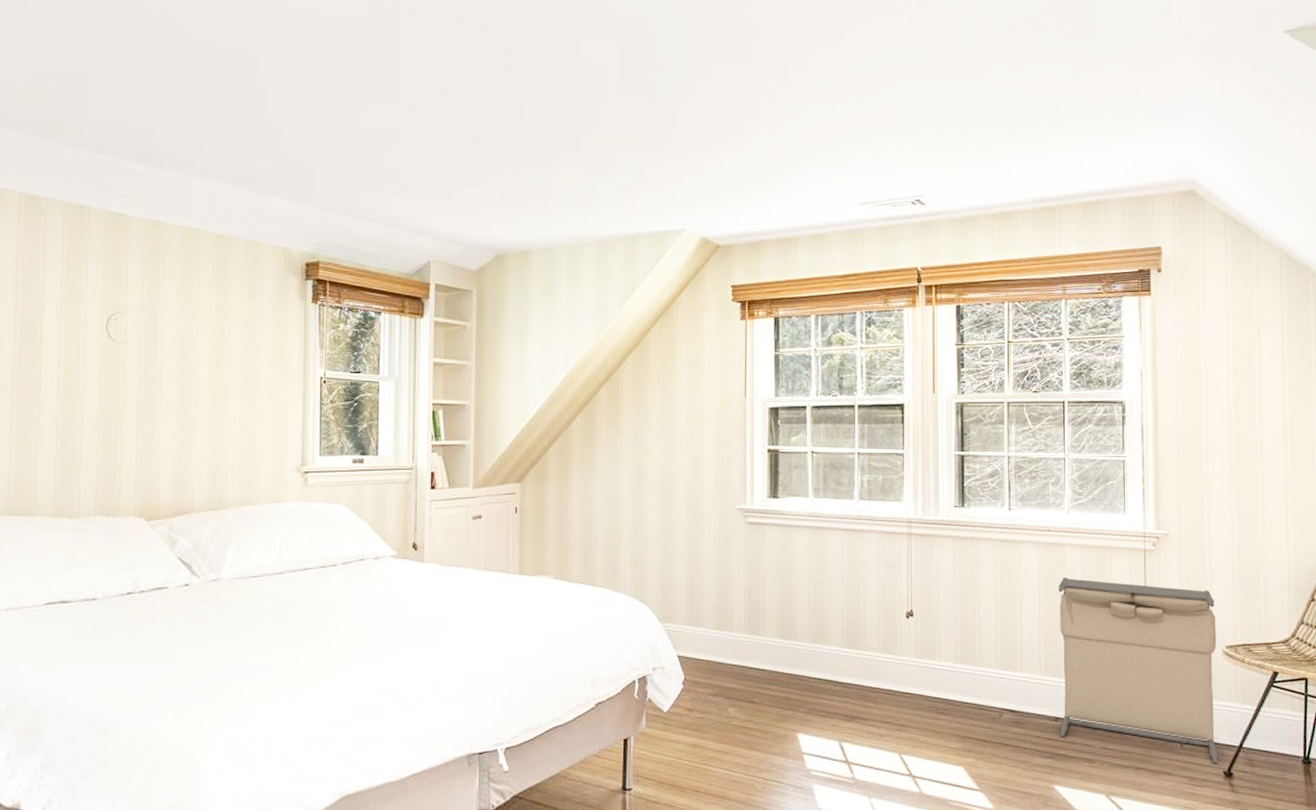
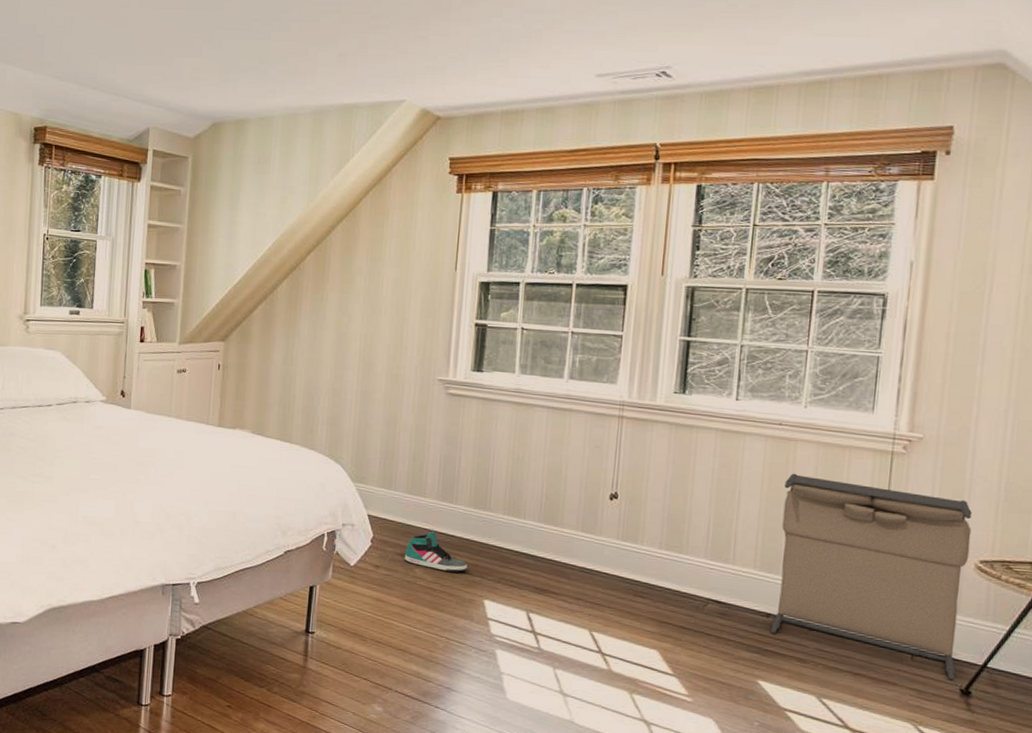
sneaker: none [716,665,779,708] -> present [404,529,467,572]

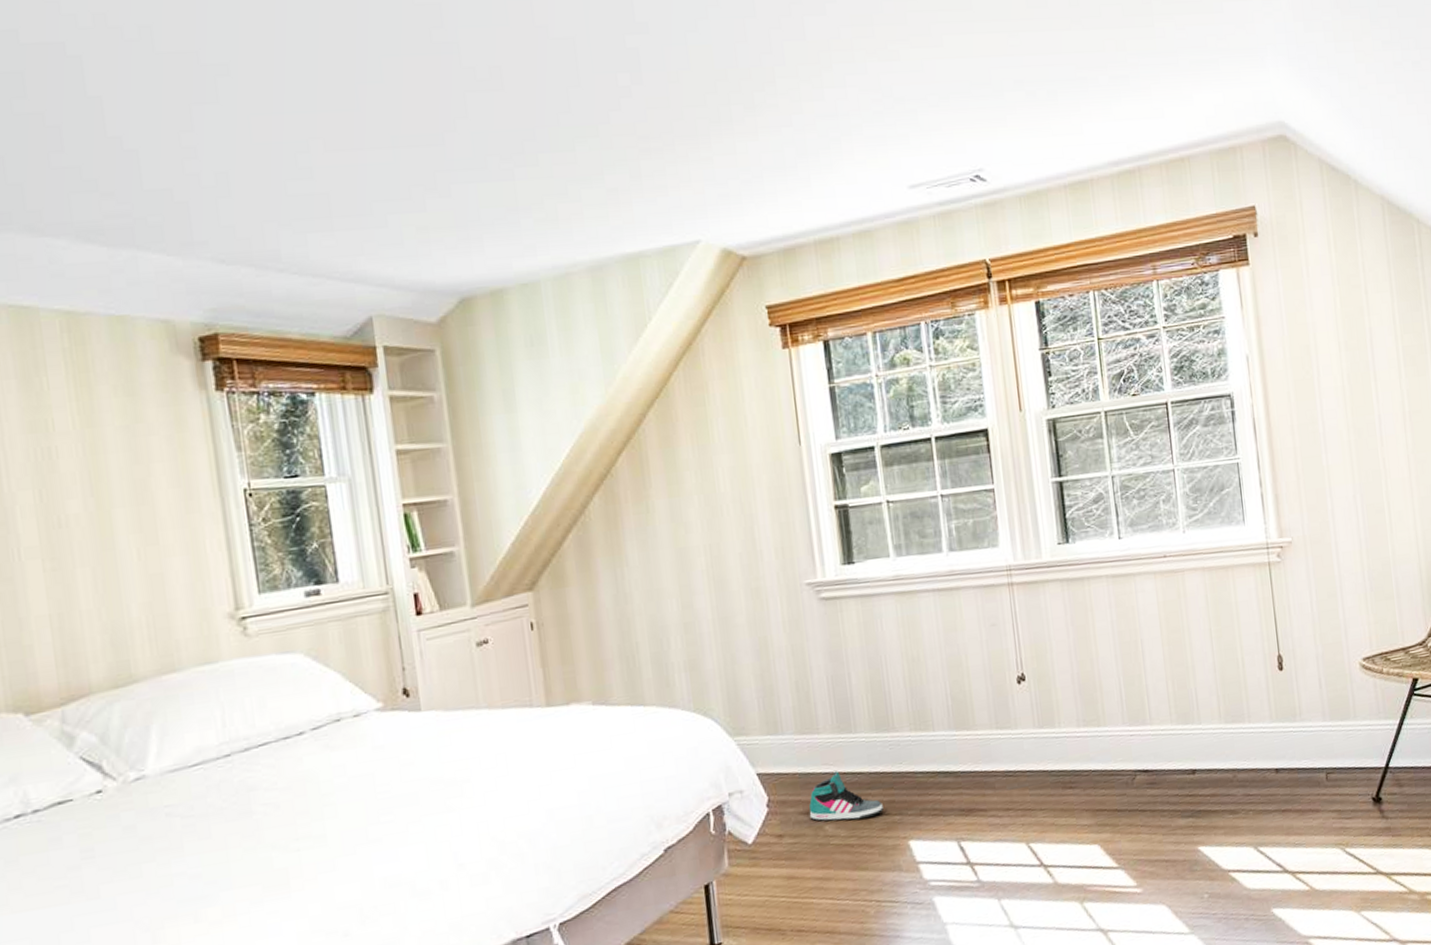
laundry hamper: present [771,473,972,681] -> none [1181,598,1366,791]

